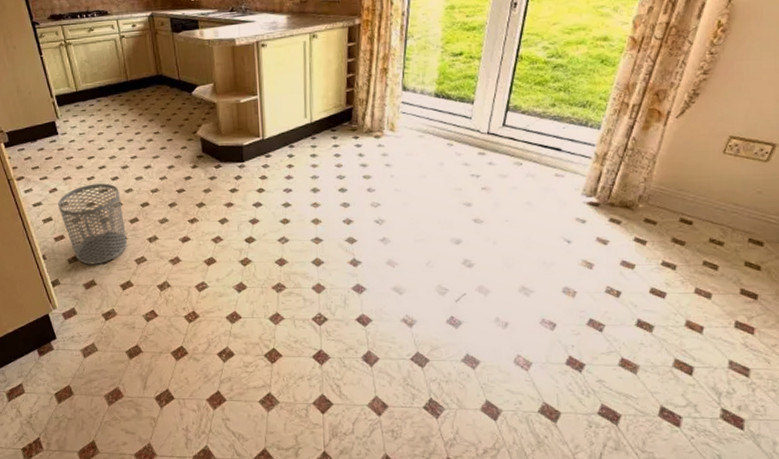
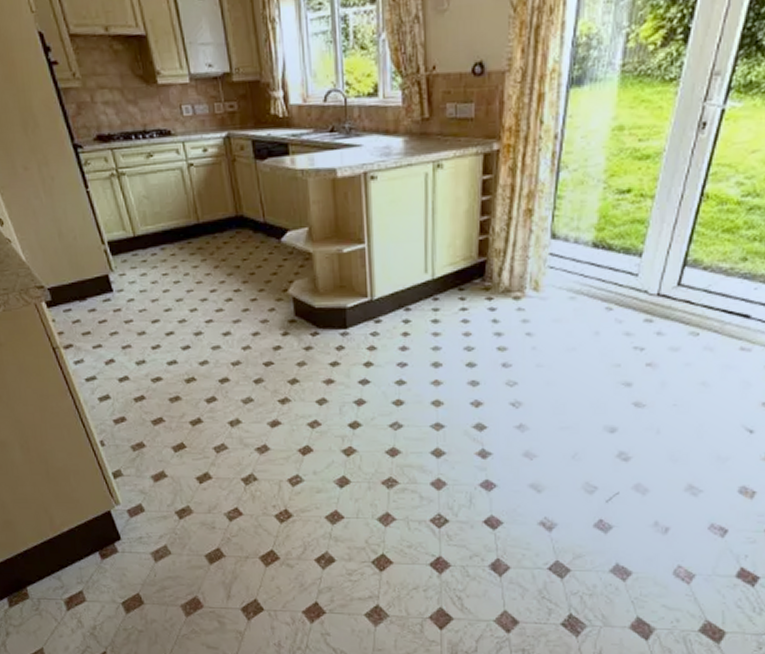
waste bin: present [57,183,127,265] -> none [115,353,203,453]

